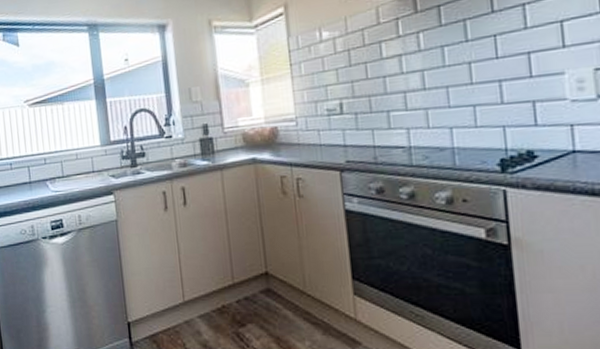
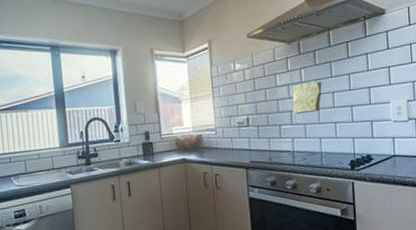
decorative tile: none [406,48,452,96] -> present [292,81,322,115]

